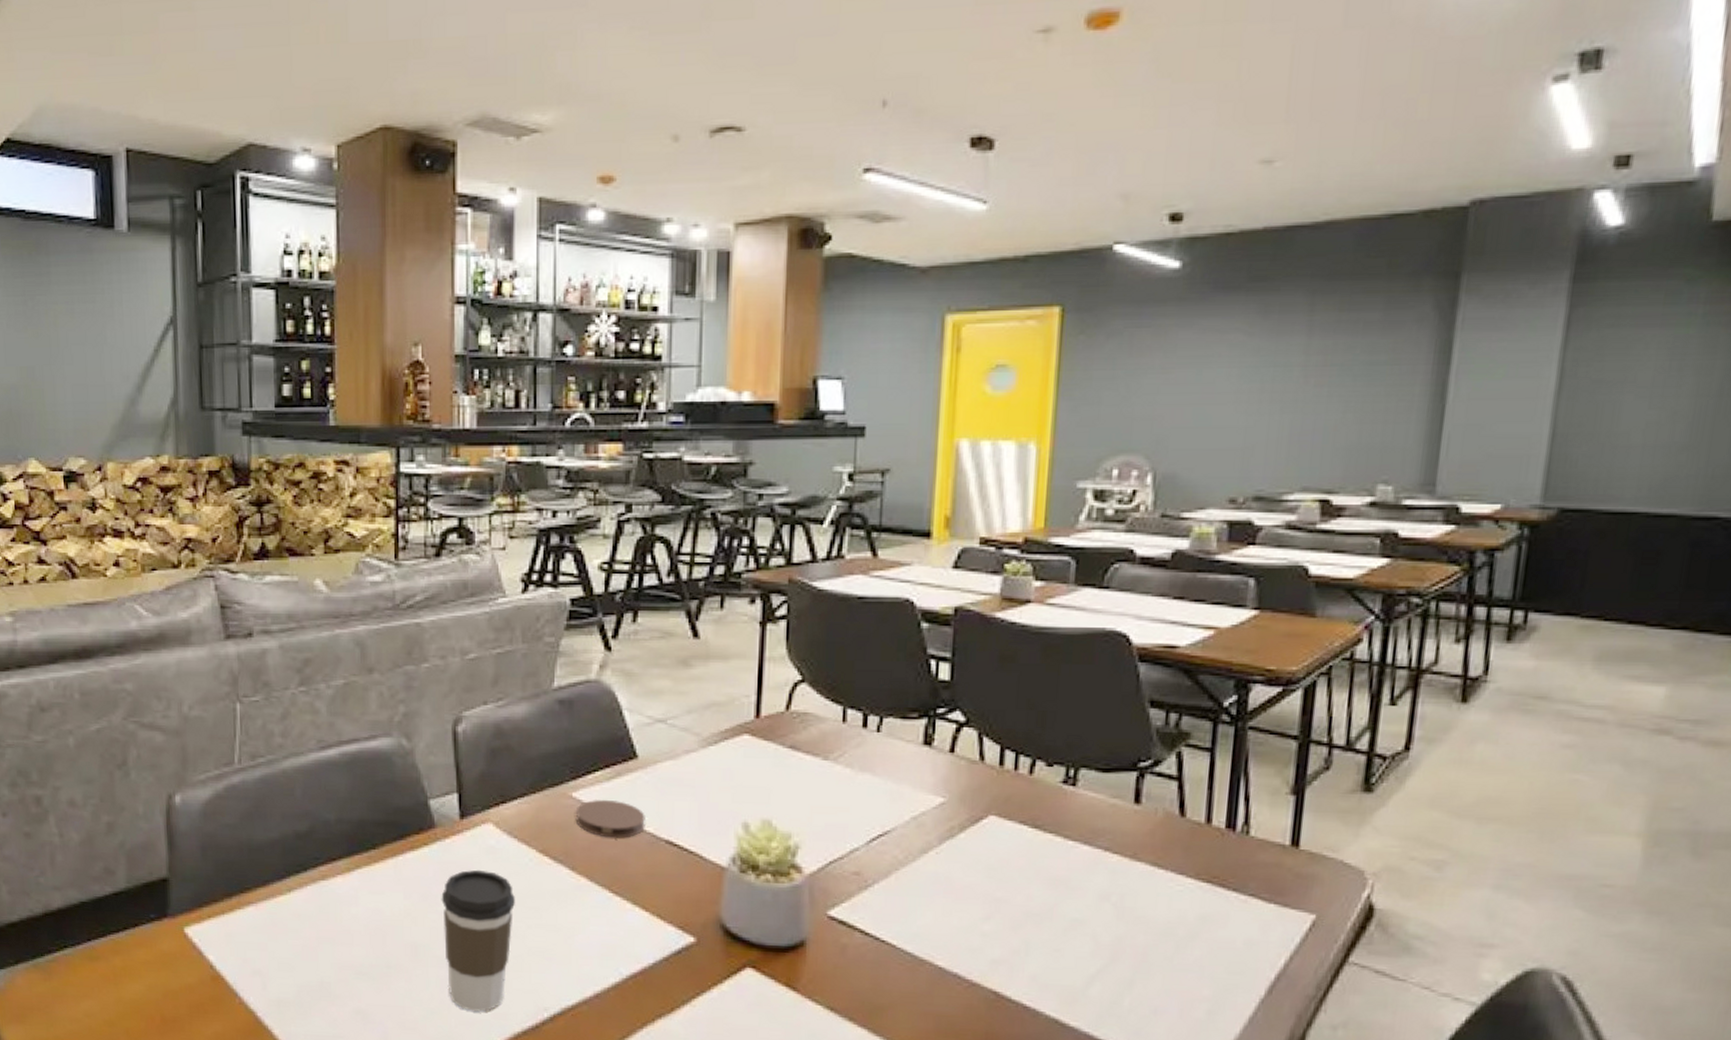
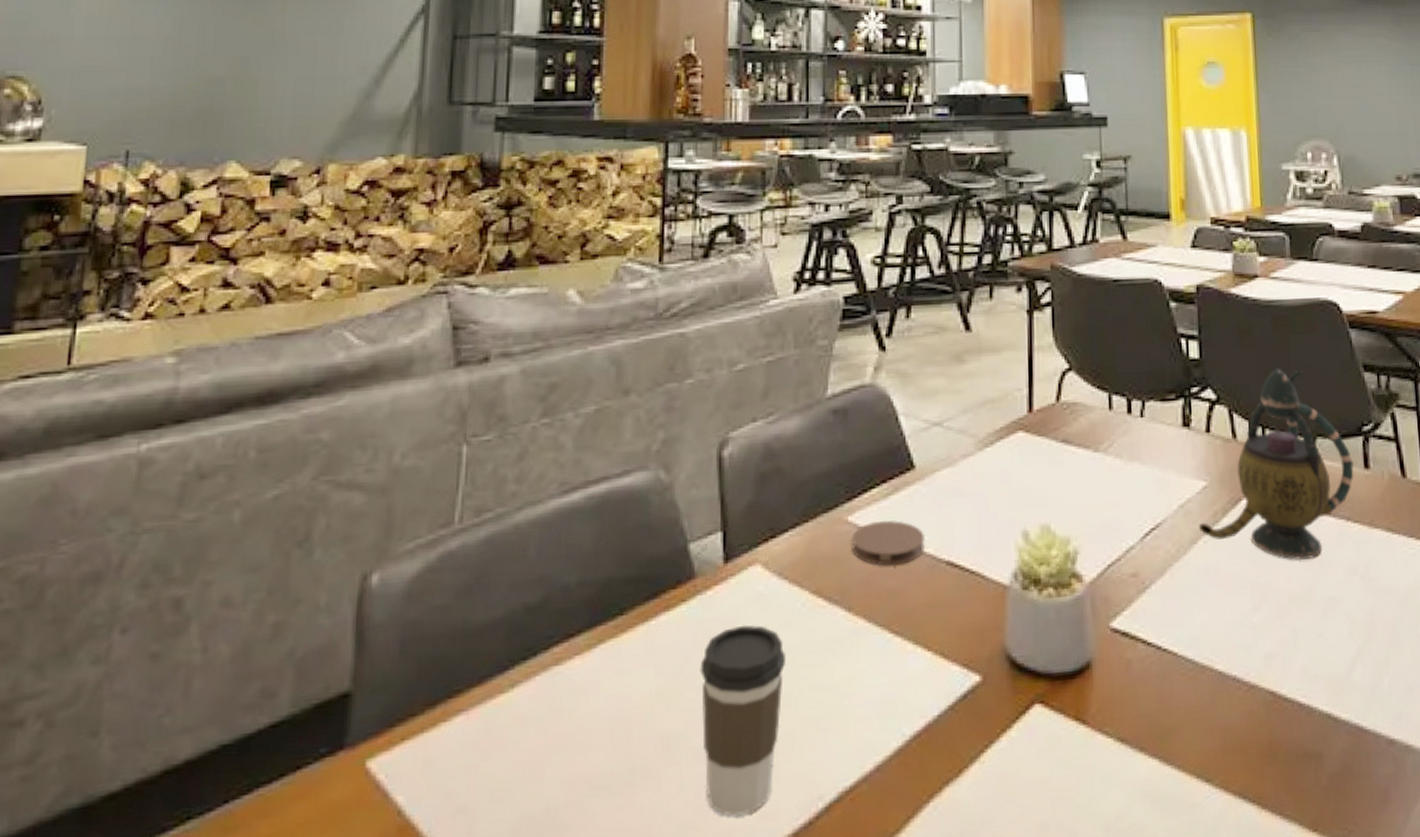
teapot: none [931,696,1122,881] -> present [1198,367,1354,560]

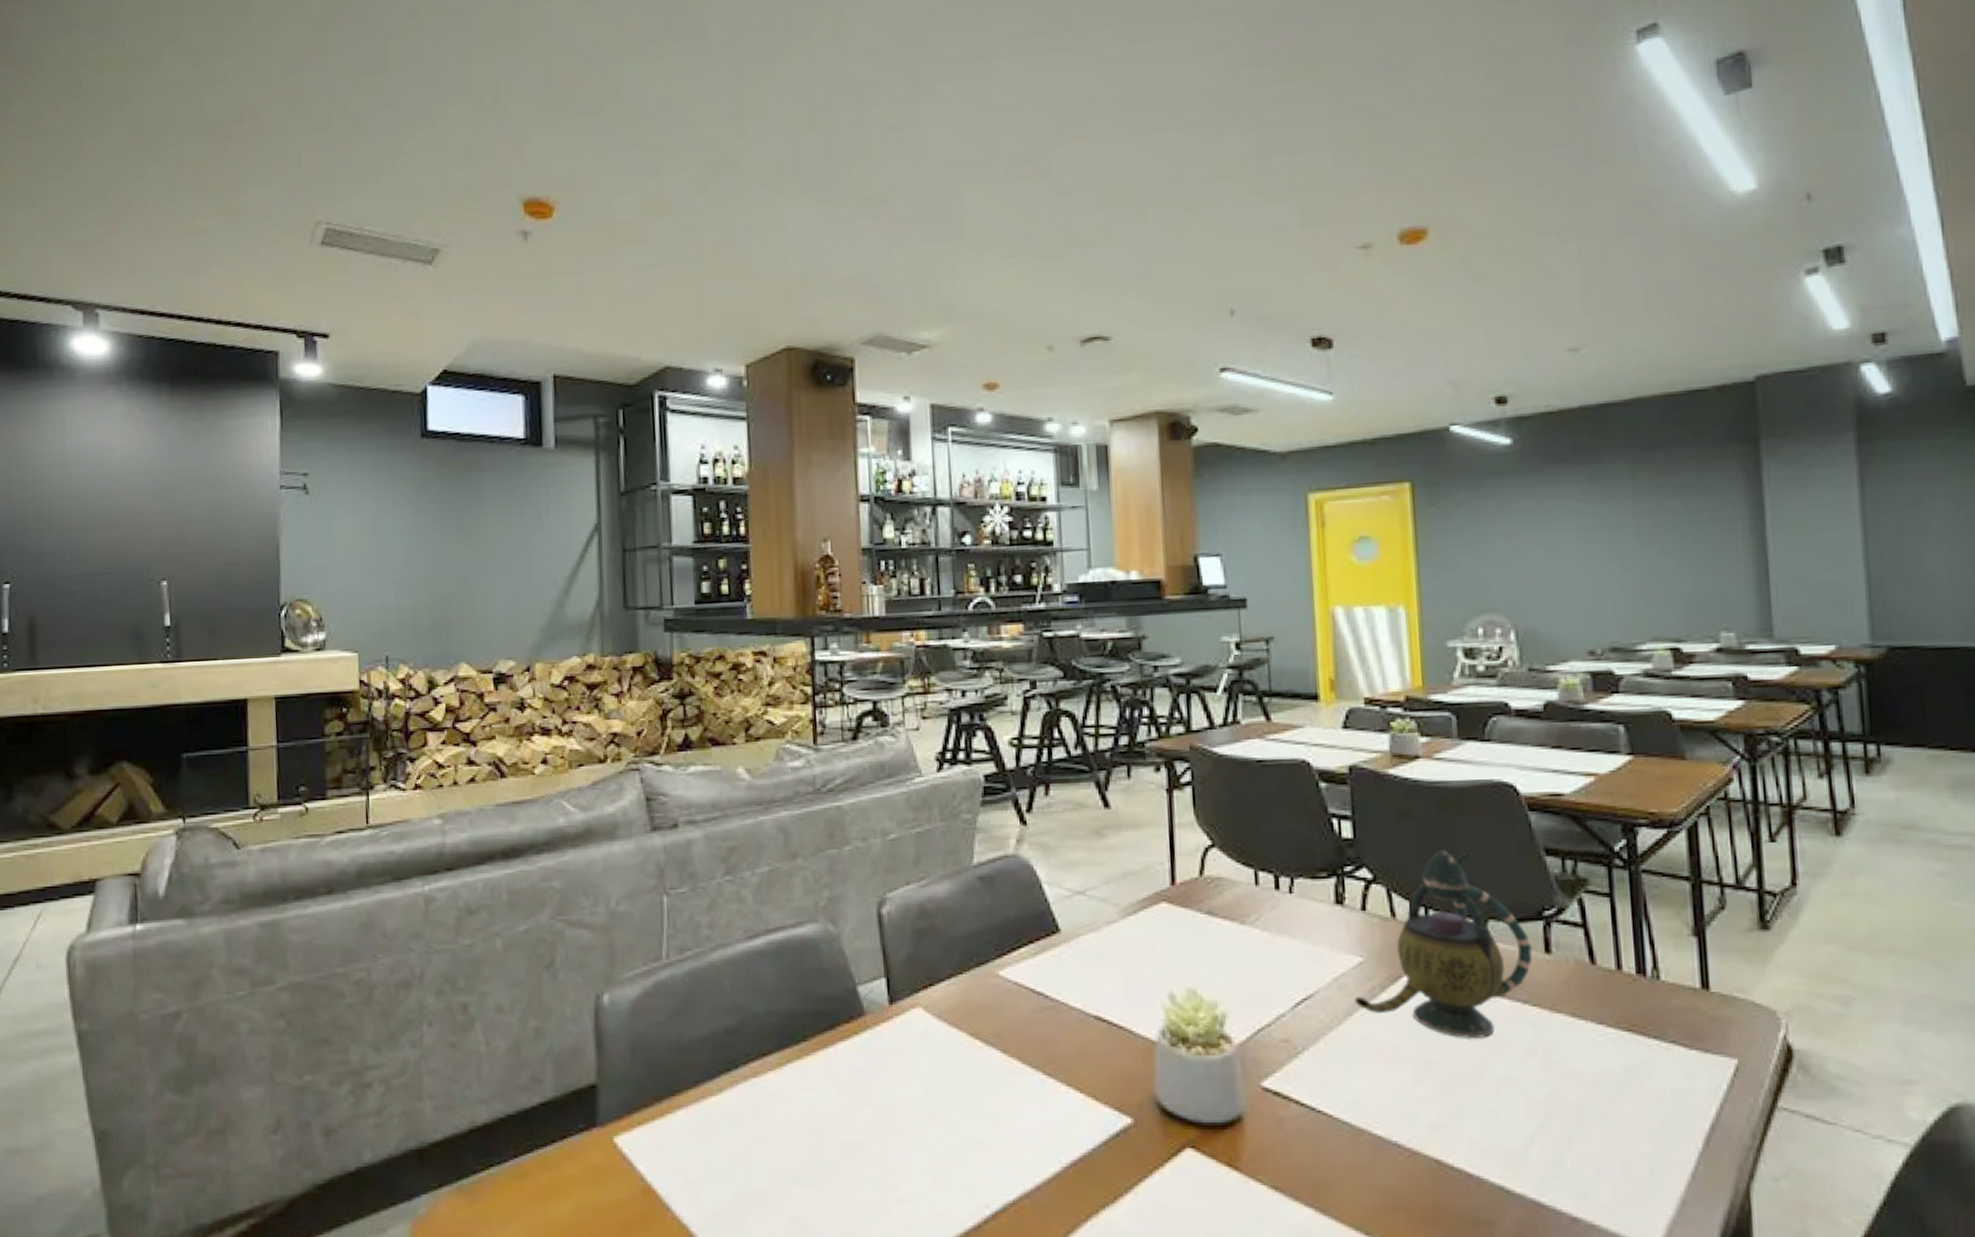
coffee cup: present [700,624,785,817] -> none [874,1057,949,1213]
coaster: present [851,520,925,566] -> none [1003,977,1073,1017]

